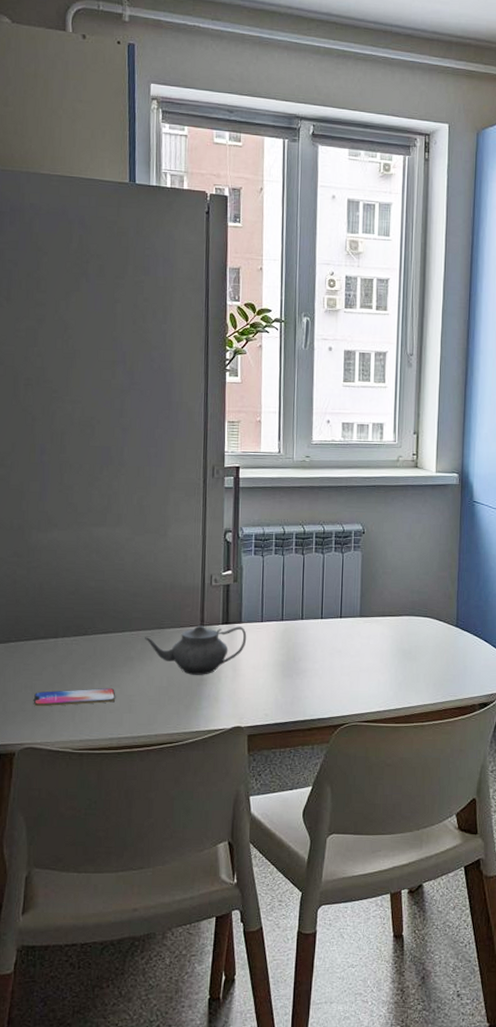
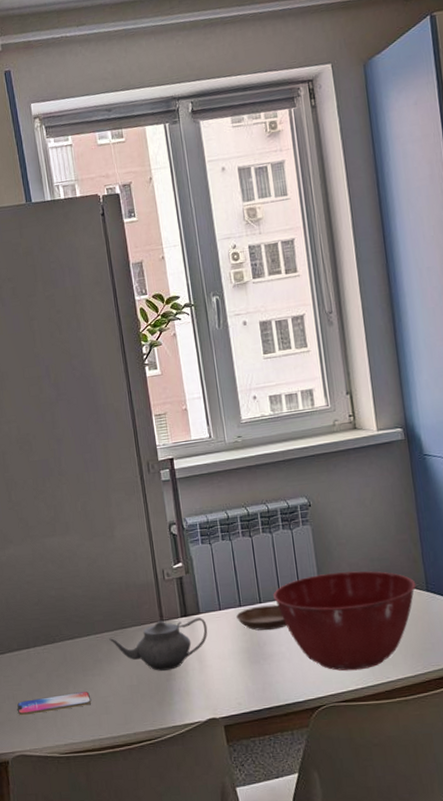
saucer: none [277,622,324,647] -> present [236,604,287,631]
mixing bowl: none [315,599,448,694] -> present [273,571,417,671]

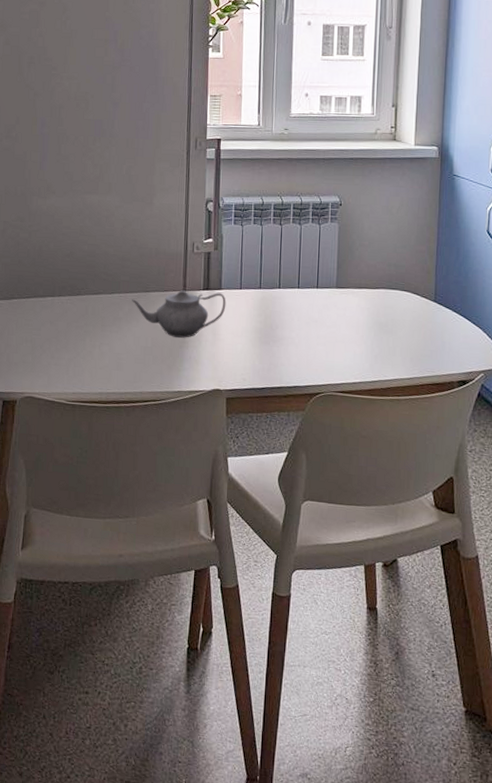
smartphone: present [17,692,92,716] -> none [33,345,105,360]
saucer: present [236,604,287,631] -> none [255,291,301,316]
mixing bowl: present [273,571,417,671] -> none [292,270,426,366]

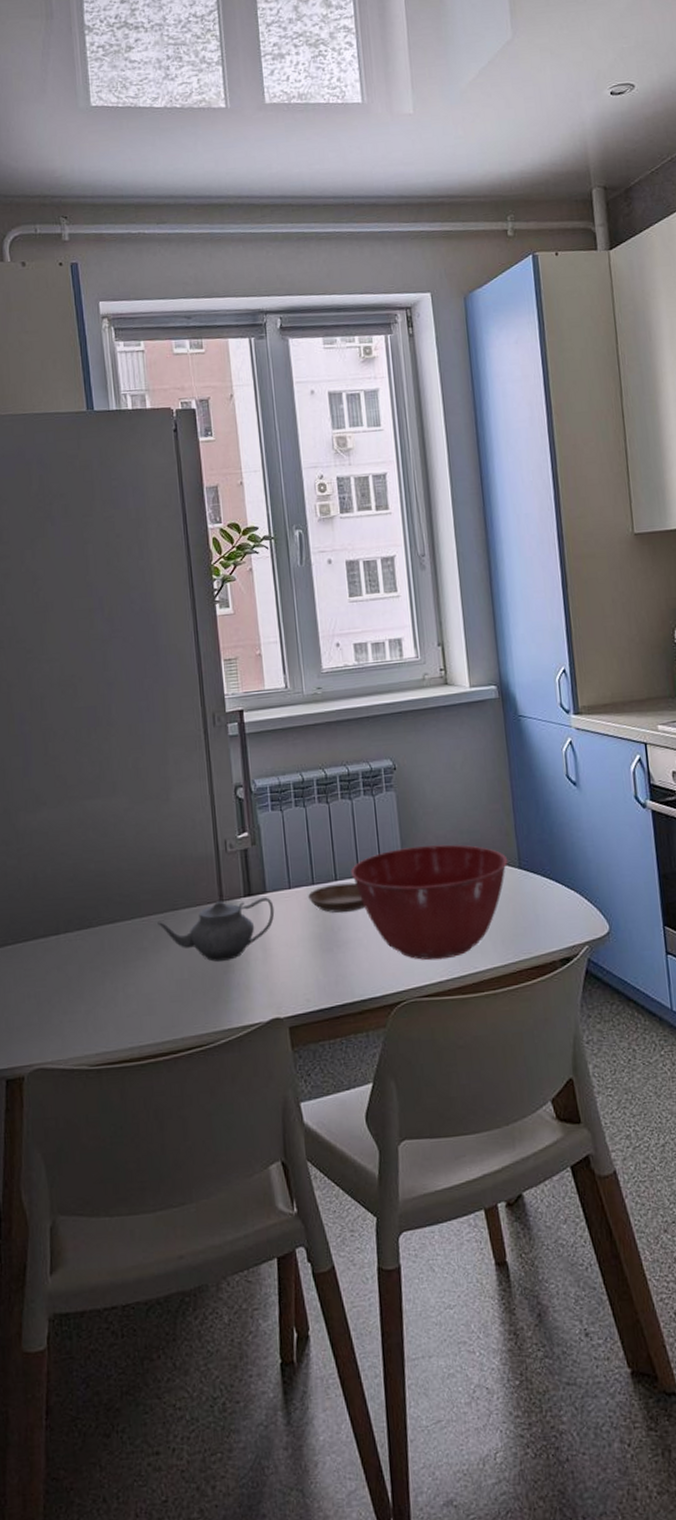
saucer: none [255,291,301,316] -> present [308,882,365,913]
mixing bowl: none [292,270,426,366] -> present [351,844,508,961]

